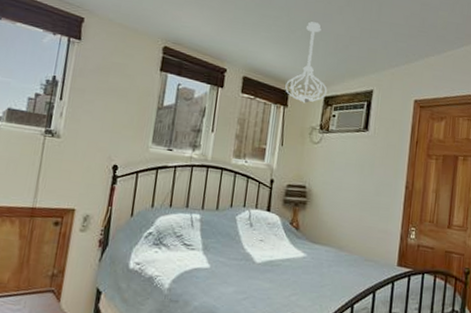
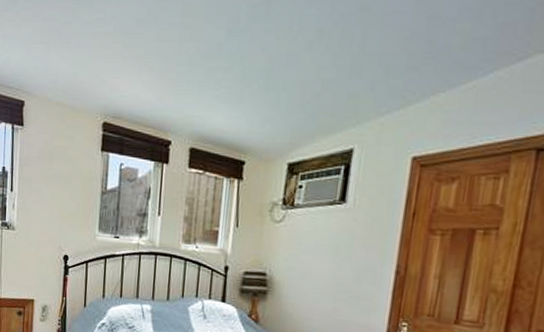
ceiling light fixture: present [285,21,328,104] -> none [239,68,292,174]

